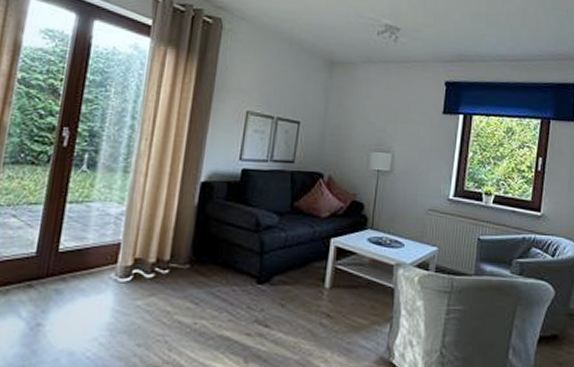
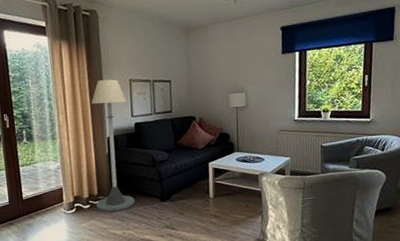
floor lamp: none [163,104,237,289] -> present [91,79,135,212]

